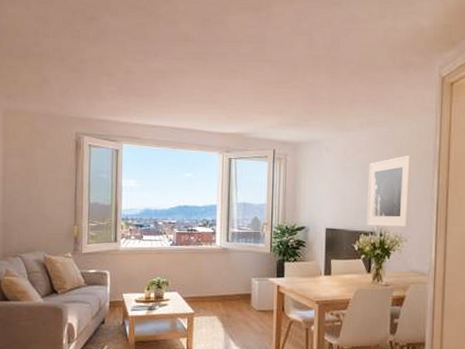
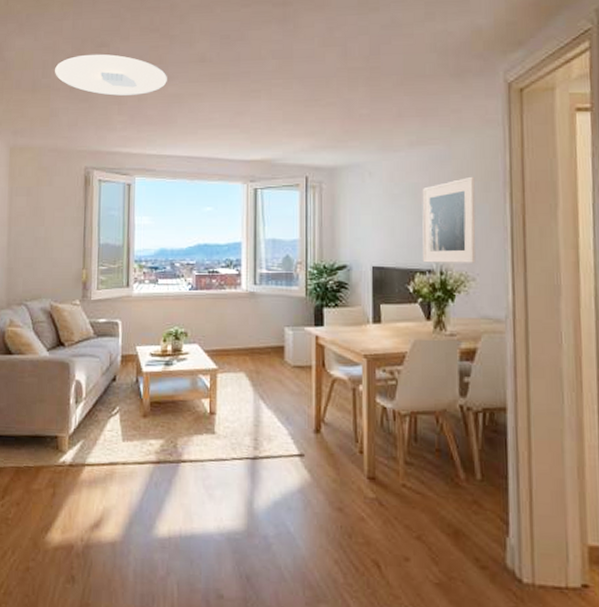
ceiling light: none [46,26,153,68] -> present [55,54,167,96]

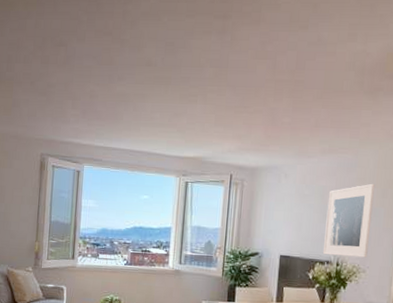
ceiling light: present [55,54,167,96] -> none [18,52,117,92]

